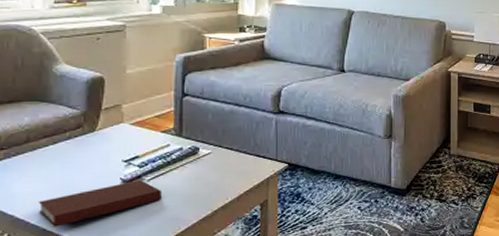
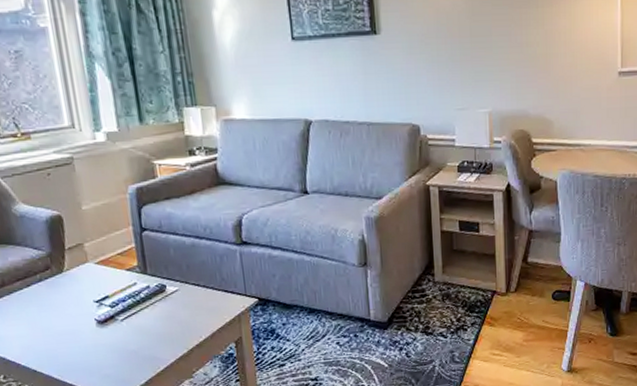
notebook: present [37,179,161,227] -> none [23,319,137,368]

